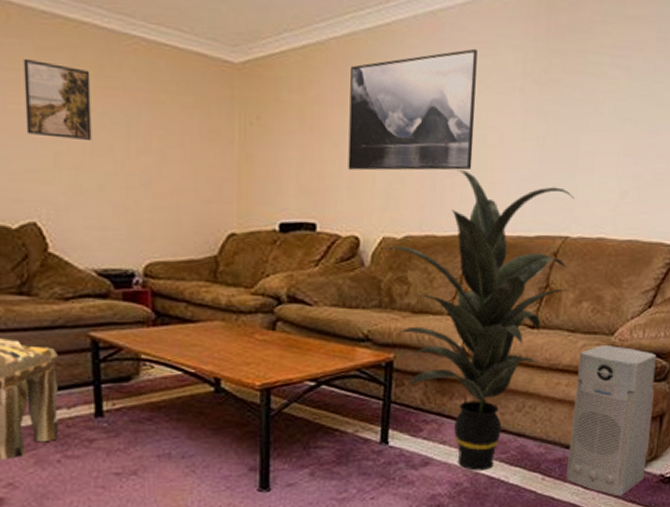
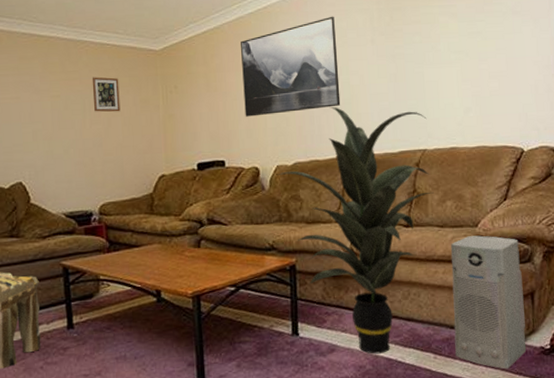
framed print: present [23,59,92,140] -> none [11,67,59,119]
picture frame: none [141,89,180,142] -> present [92,77,121,112]

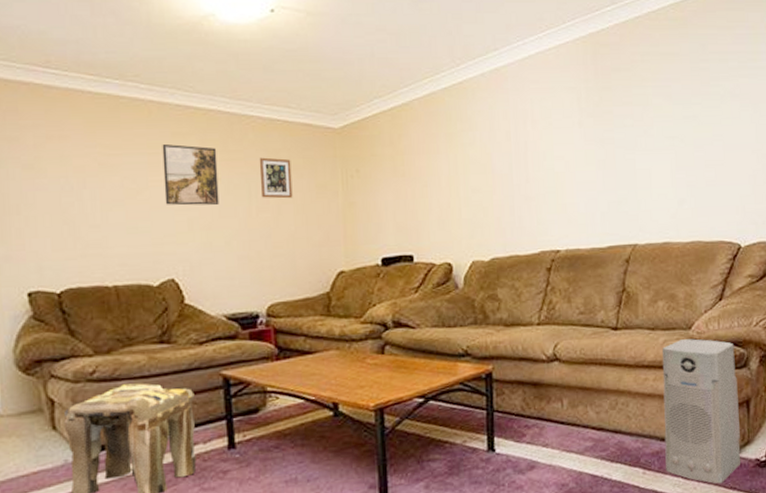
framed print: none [11,67,59,119] -> present [162,144,219,206]
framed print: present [241,16,341,117] -> none [432,94,544,206]
indoor plant: present [276,107,434,354] -> none [471,196,645,471]

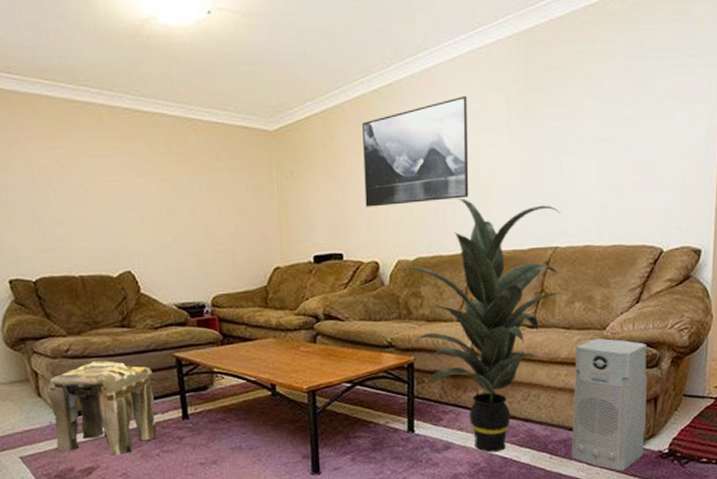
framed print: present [162,144,219,206] -> none [114,146,167,204]
picture frame: present [259,157,293,199] -> none [201,159,232,199]
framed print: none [432,94,544,206] -> present [362,95,469,207]
indoor plant: none [471,196,645,471] -> present [397,199,563,453]

